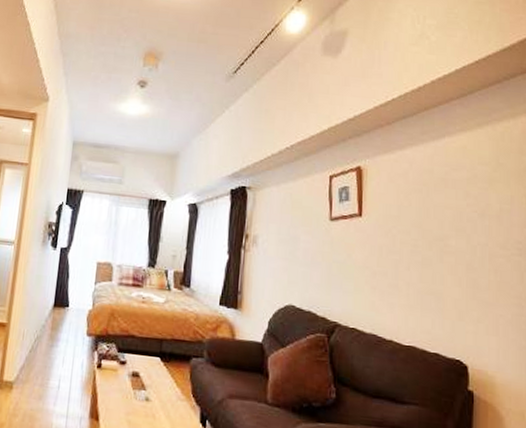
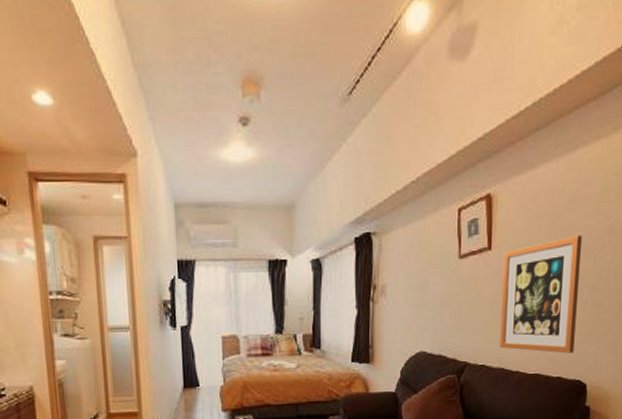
wall art: none [371,214,454,330] -> present [499,235,583,354]

